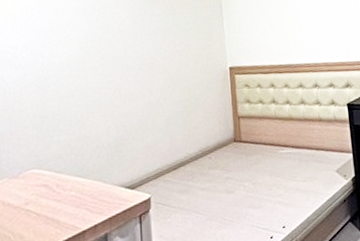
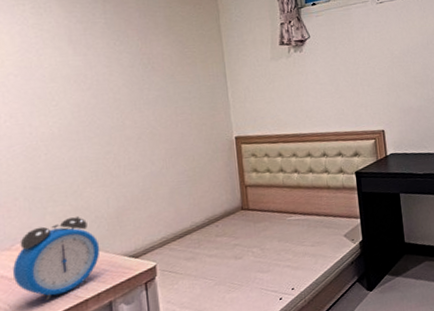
alarm clock: none [19,145,99,230] -> present [13,215,100,300]

